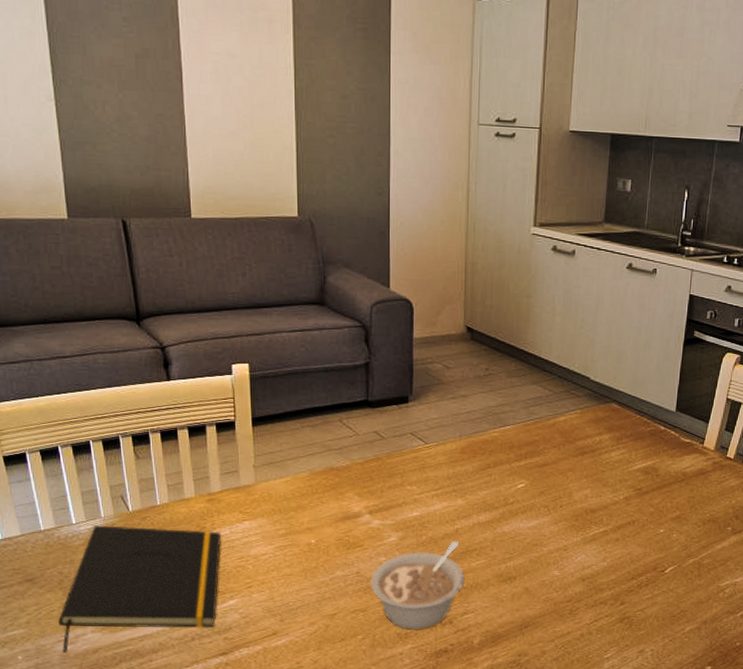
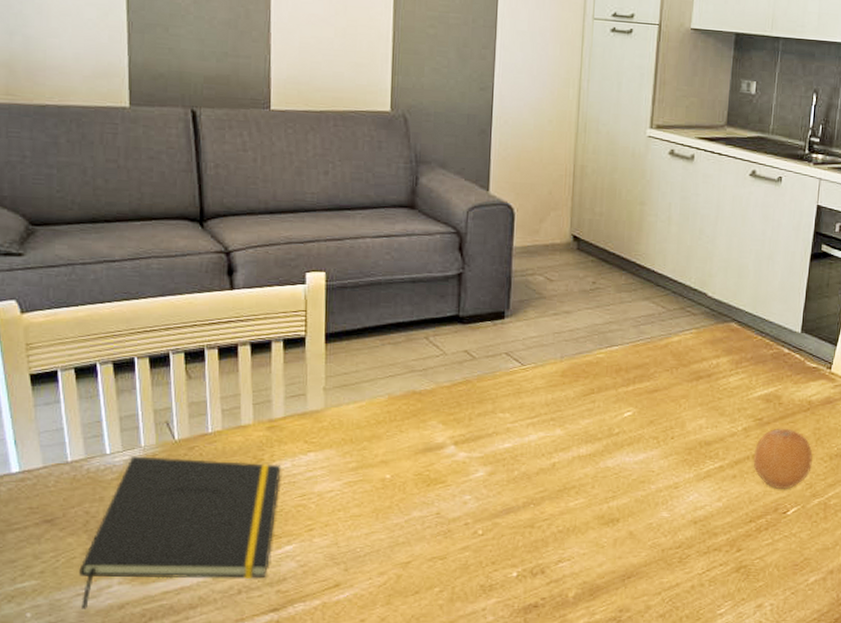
legume: present [369,542,465,631] -> none [451,478,561,582]
fruit: none [634,497,687,550] -> present [753,428,813,489]

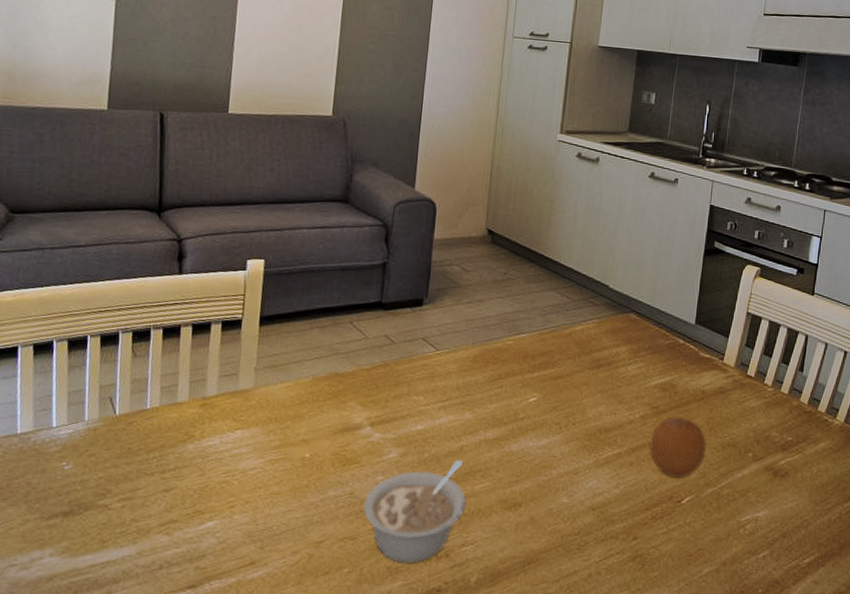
notepad: present [79,456,281,609] -> none [13,429,210,580]
legume: none [451,478,561,582] -> present [363,460,466,564]

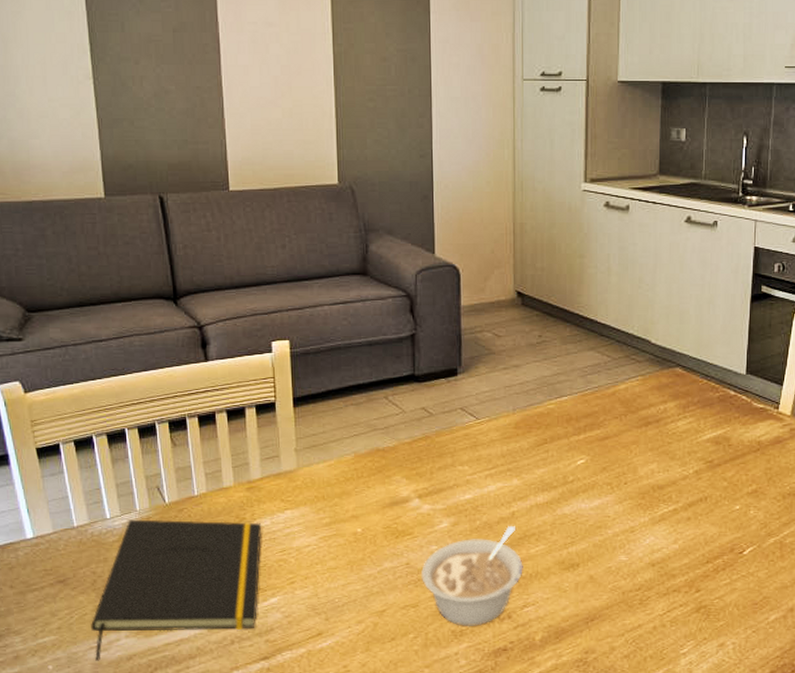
notepad: none [13,429,210,580] -> present [91,519,262,661]
fruit: present [649,416,706,478] -> none [706,469,765,529]

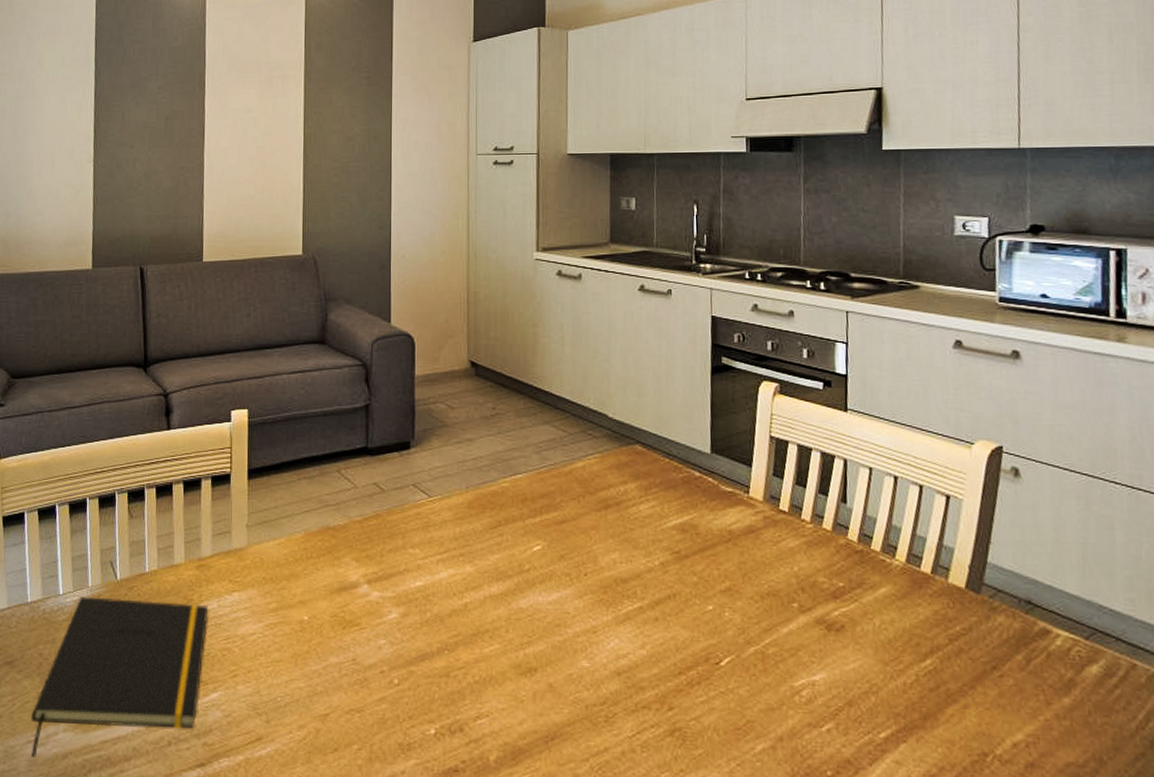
legume: present [420,526,523,627] -> none [367,620,476,740]

